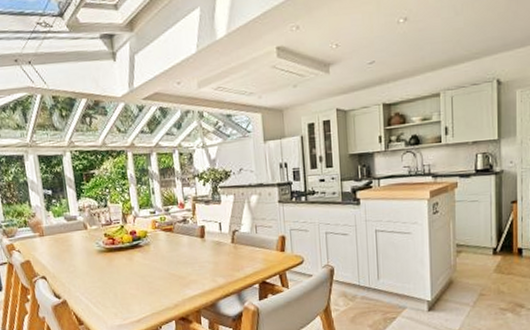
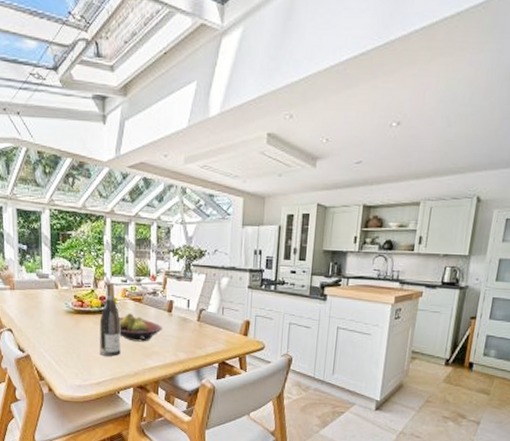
wine bottle: none [132,216,158,292] -> present [99,283,121,356]
fruit bowl: none [151,244,197,273] -> present [118,313,162,342]

